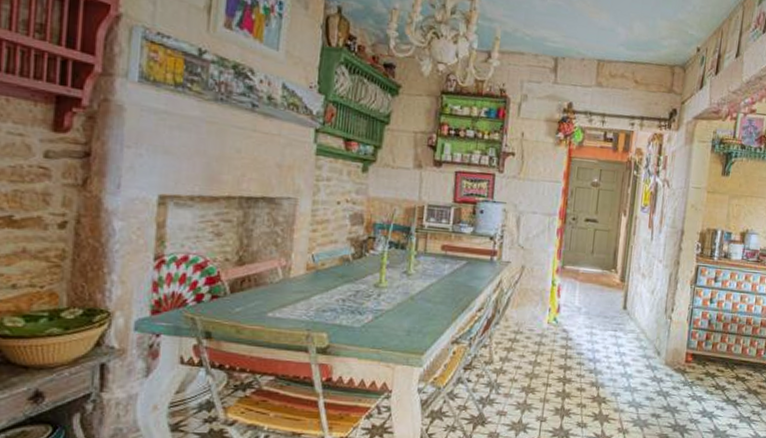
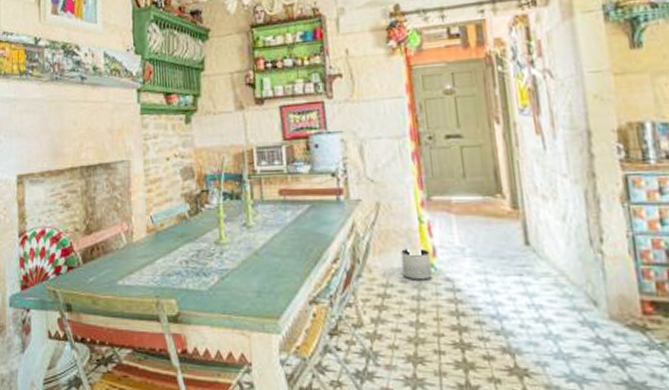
planter: none [532,305,555,330] -> present [401,248,432,280]

